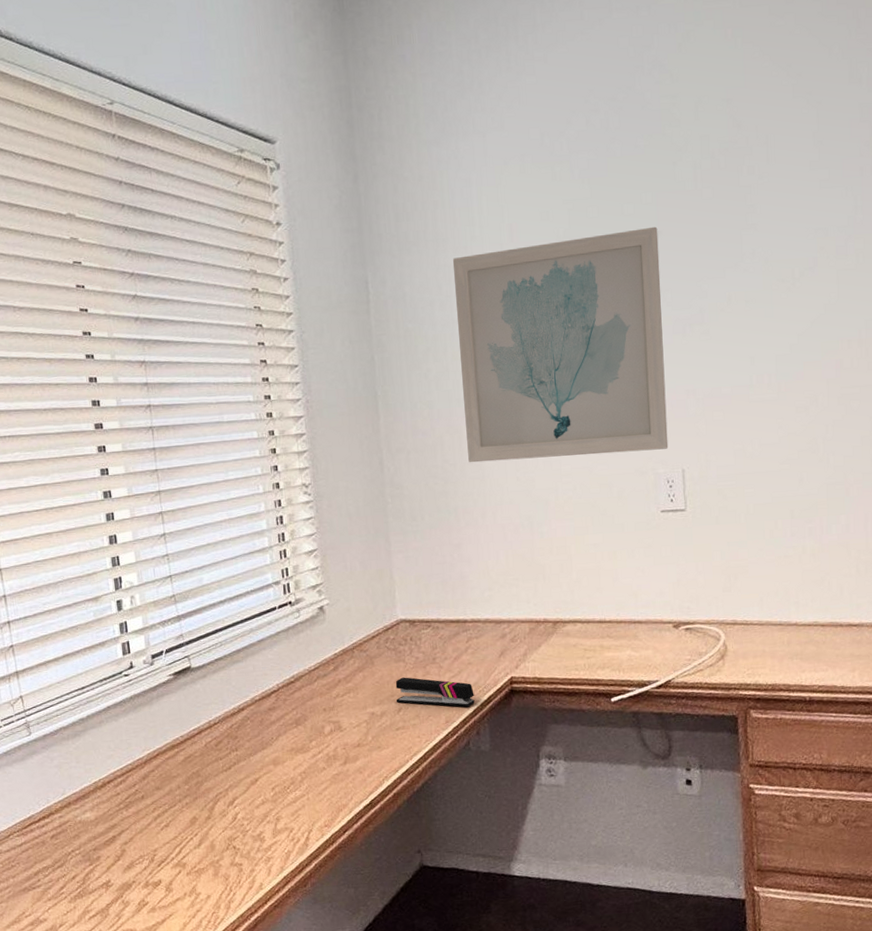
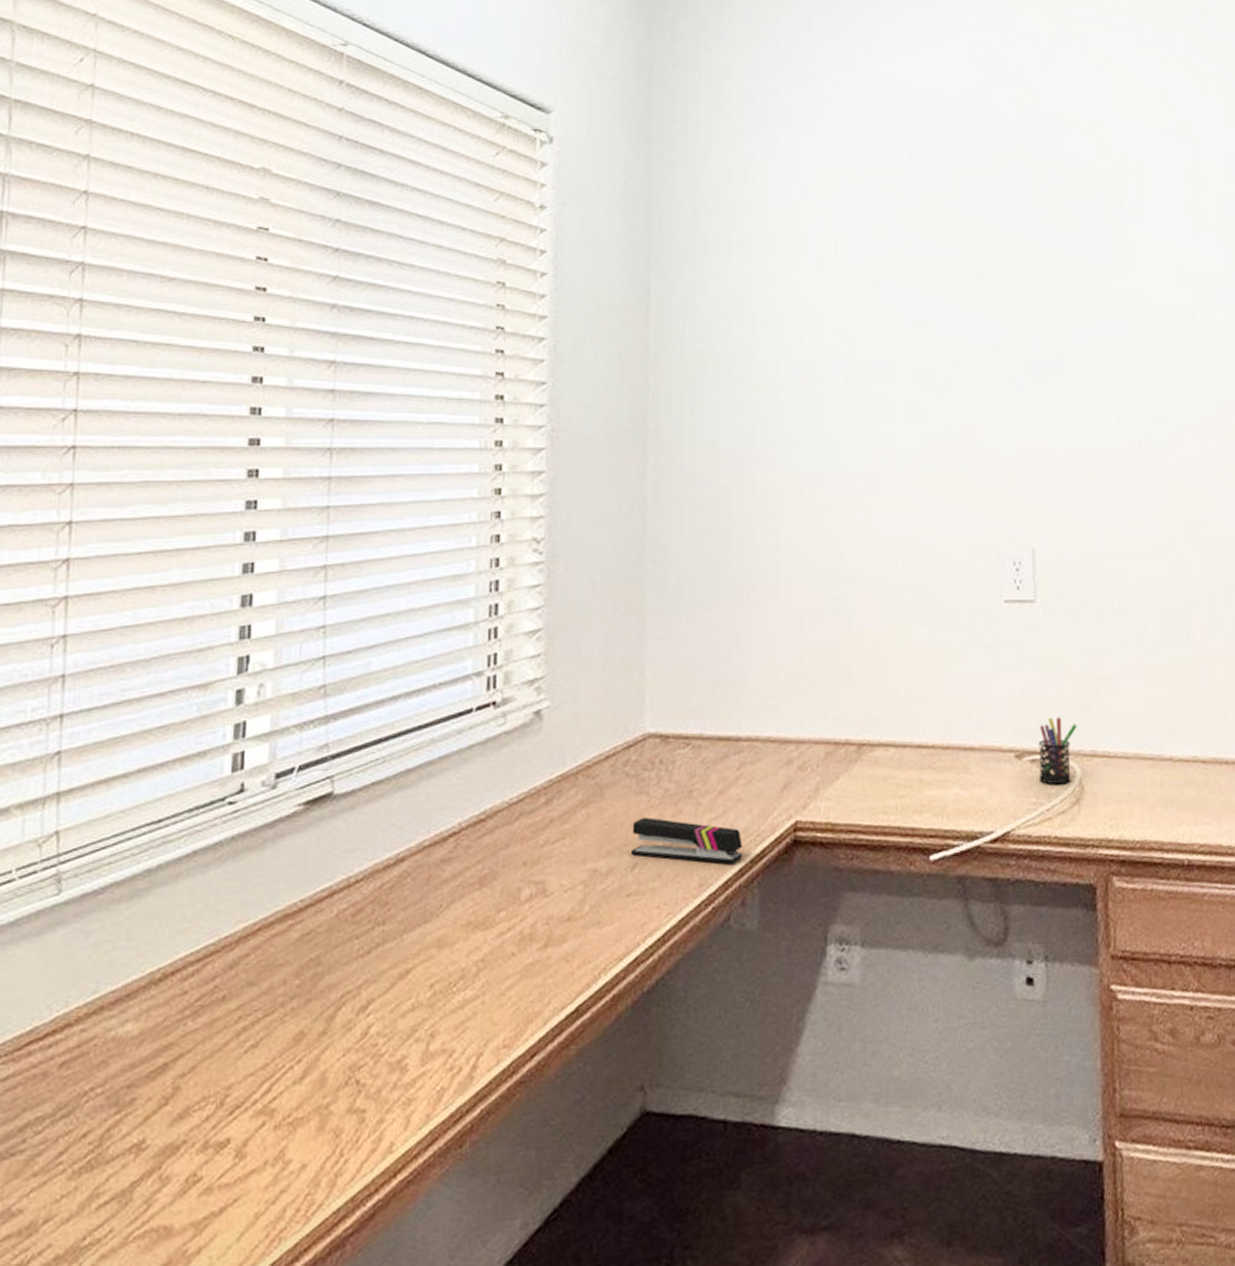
wall art: present [452,226,669,463] -> none [760,254,1016,524]
pen holder: none [691,596,721,646] -> present [1039,717,1077,785]

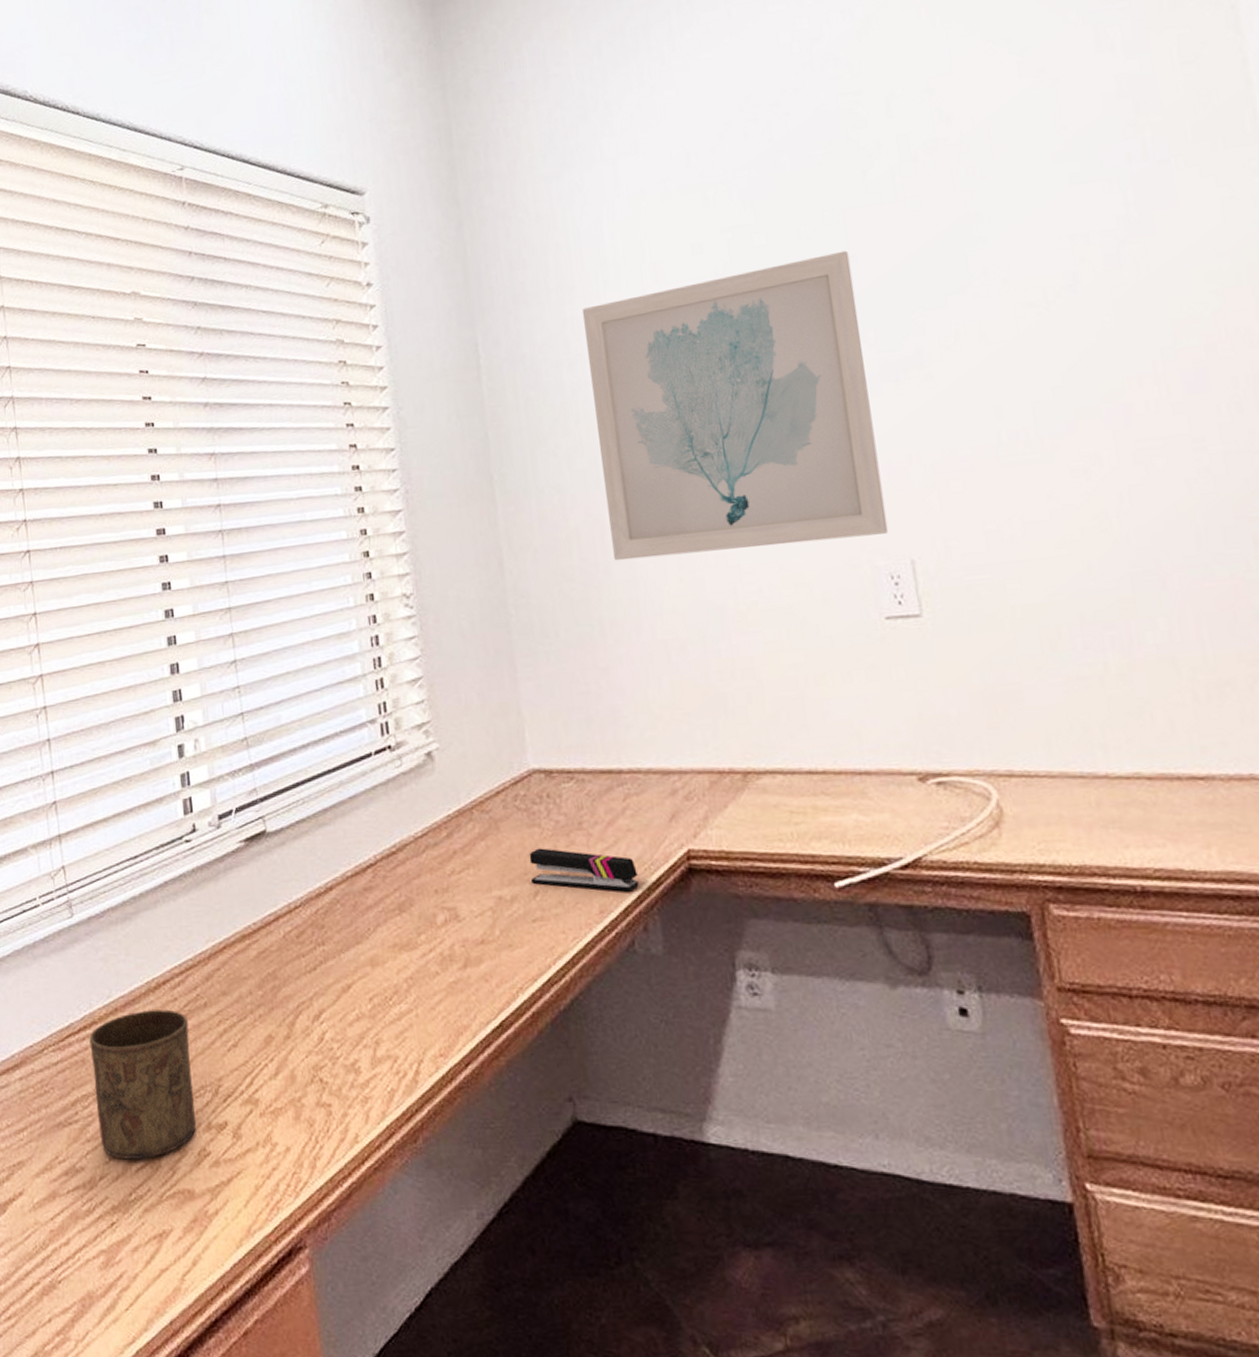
cup: none [52,1005,197,1195] -> present [89,1009,196,1160]
wall art: none [760,254,1016,524] -> present [581,250,889,561]
pen holder: present [1039,717,1077,785] -> none [942,736,987,808]

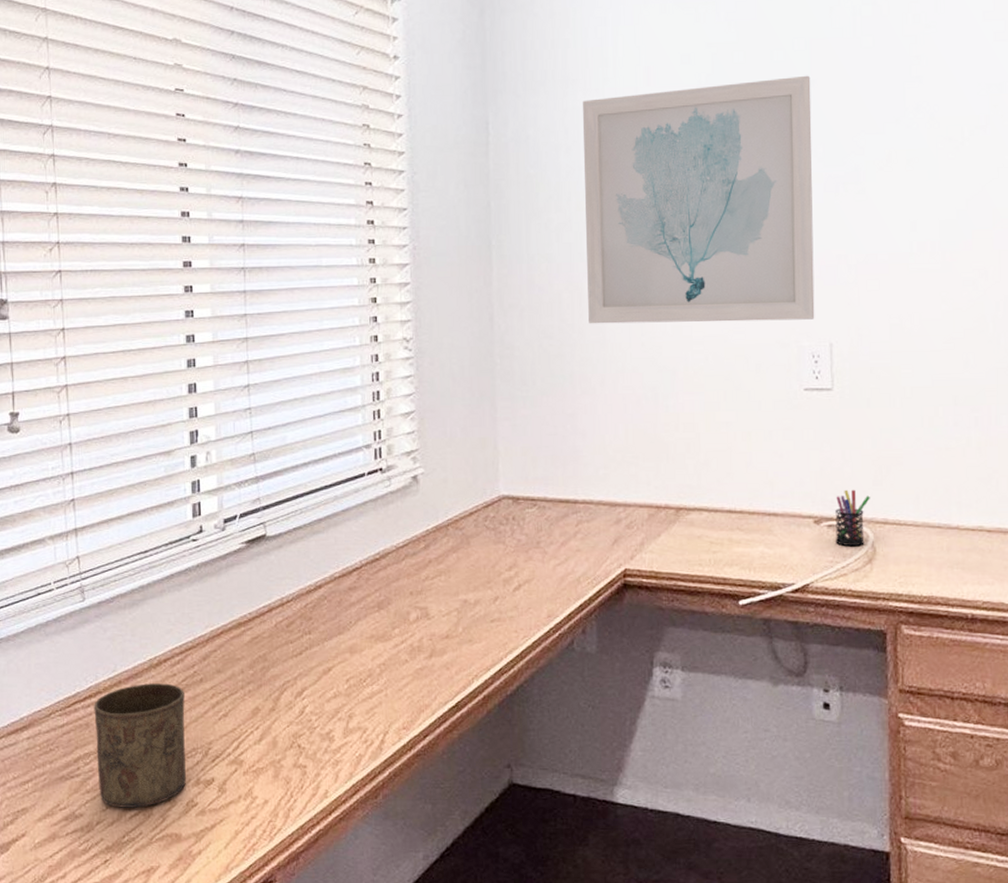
stapler: present [529,848,639,892] -> none [492,561,582,601]
pen holder: none [942,736,987,808] -> present [835,489,870,547]

